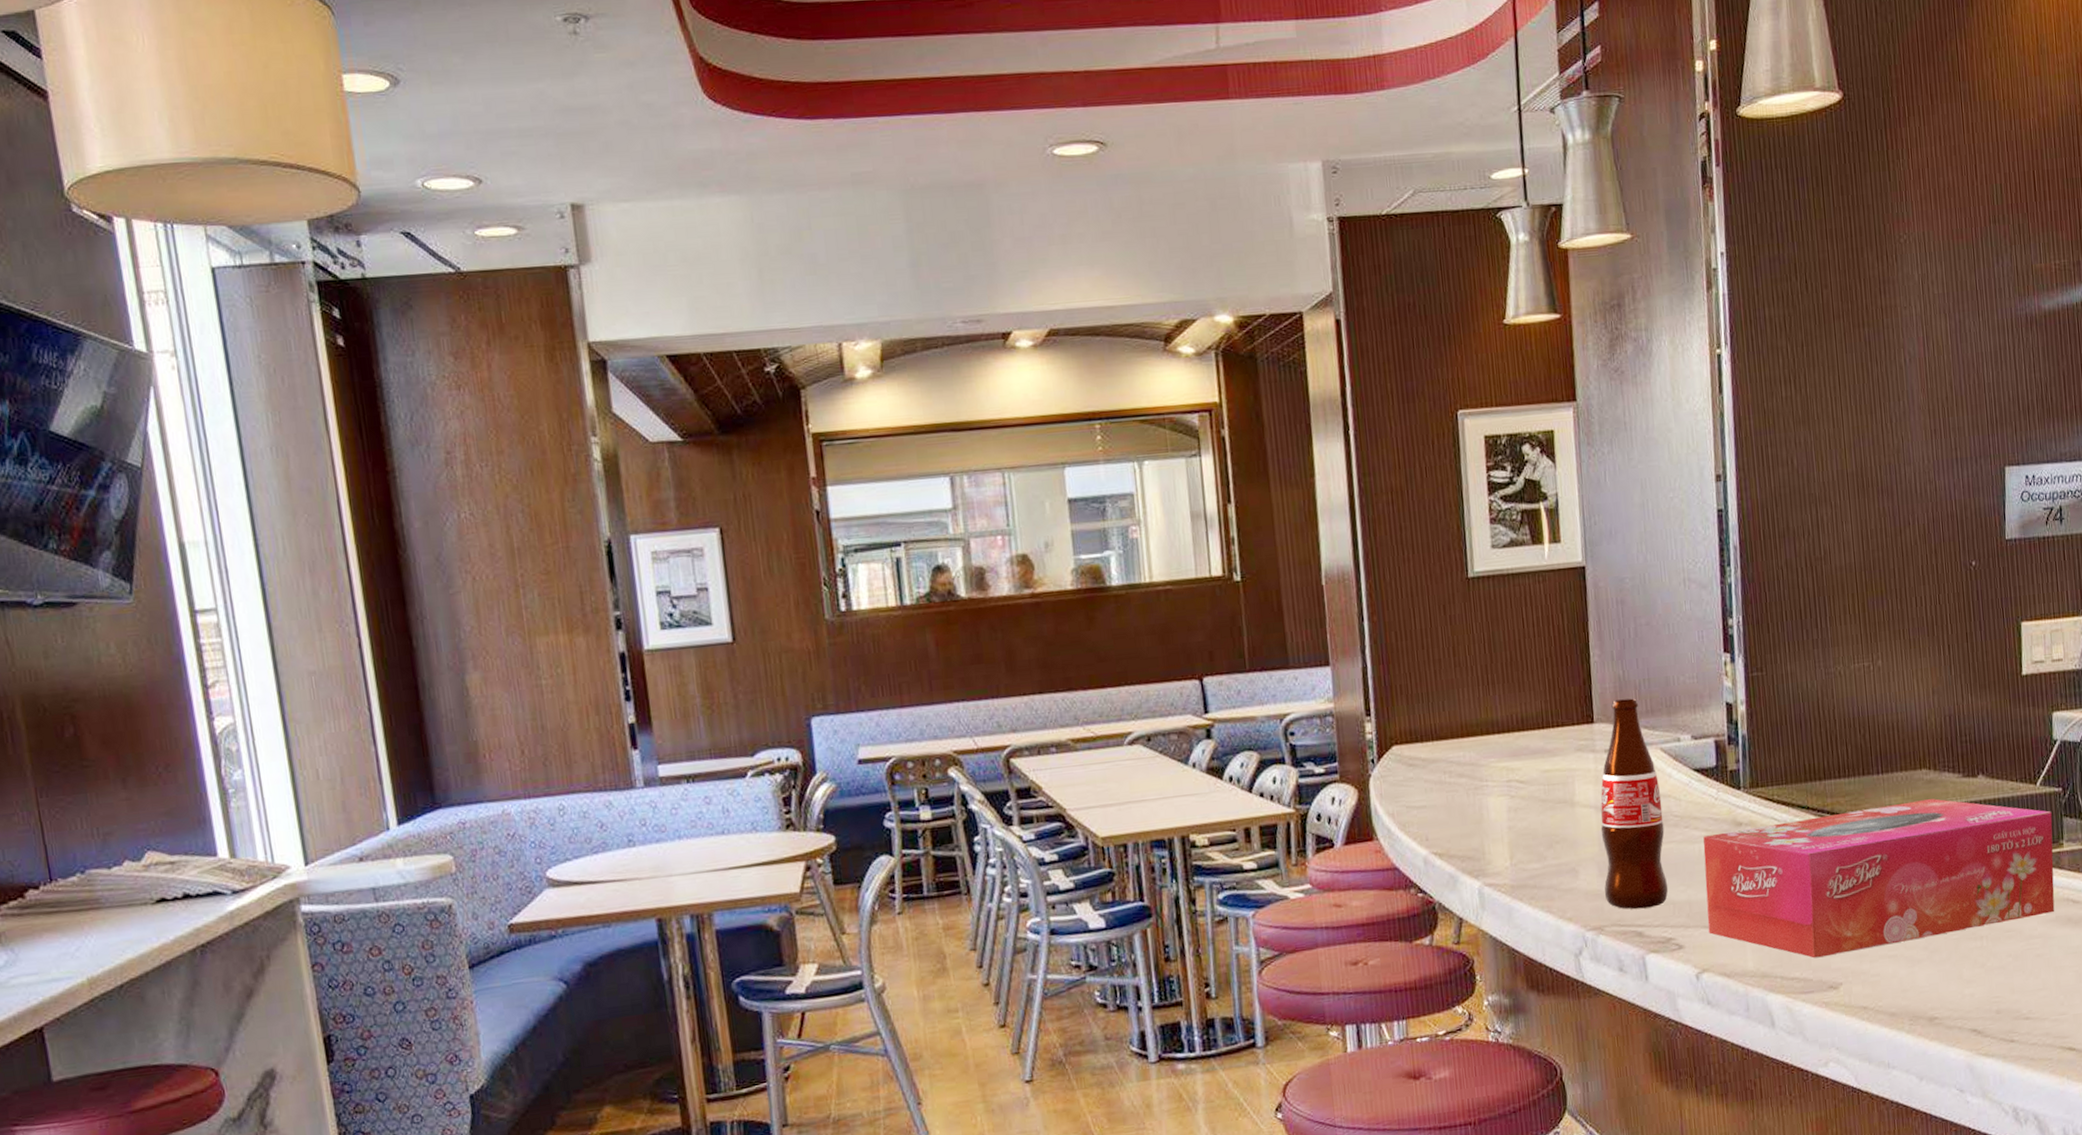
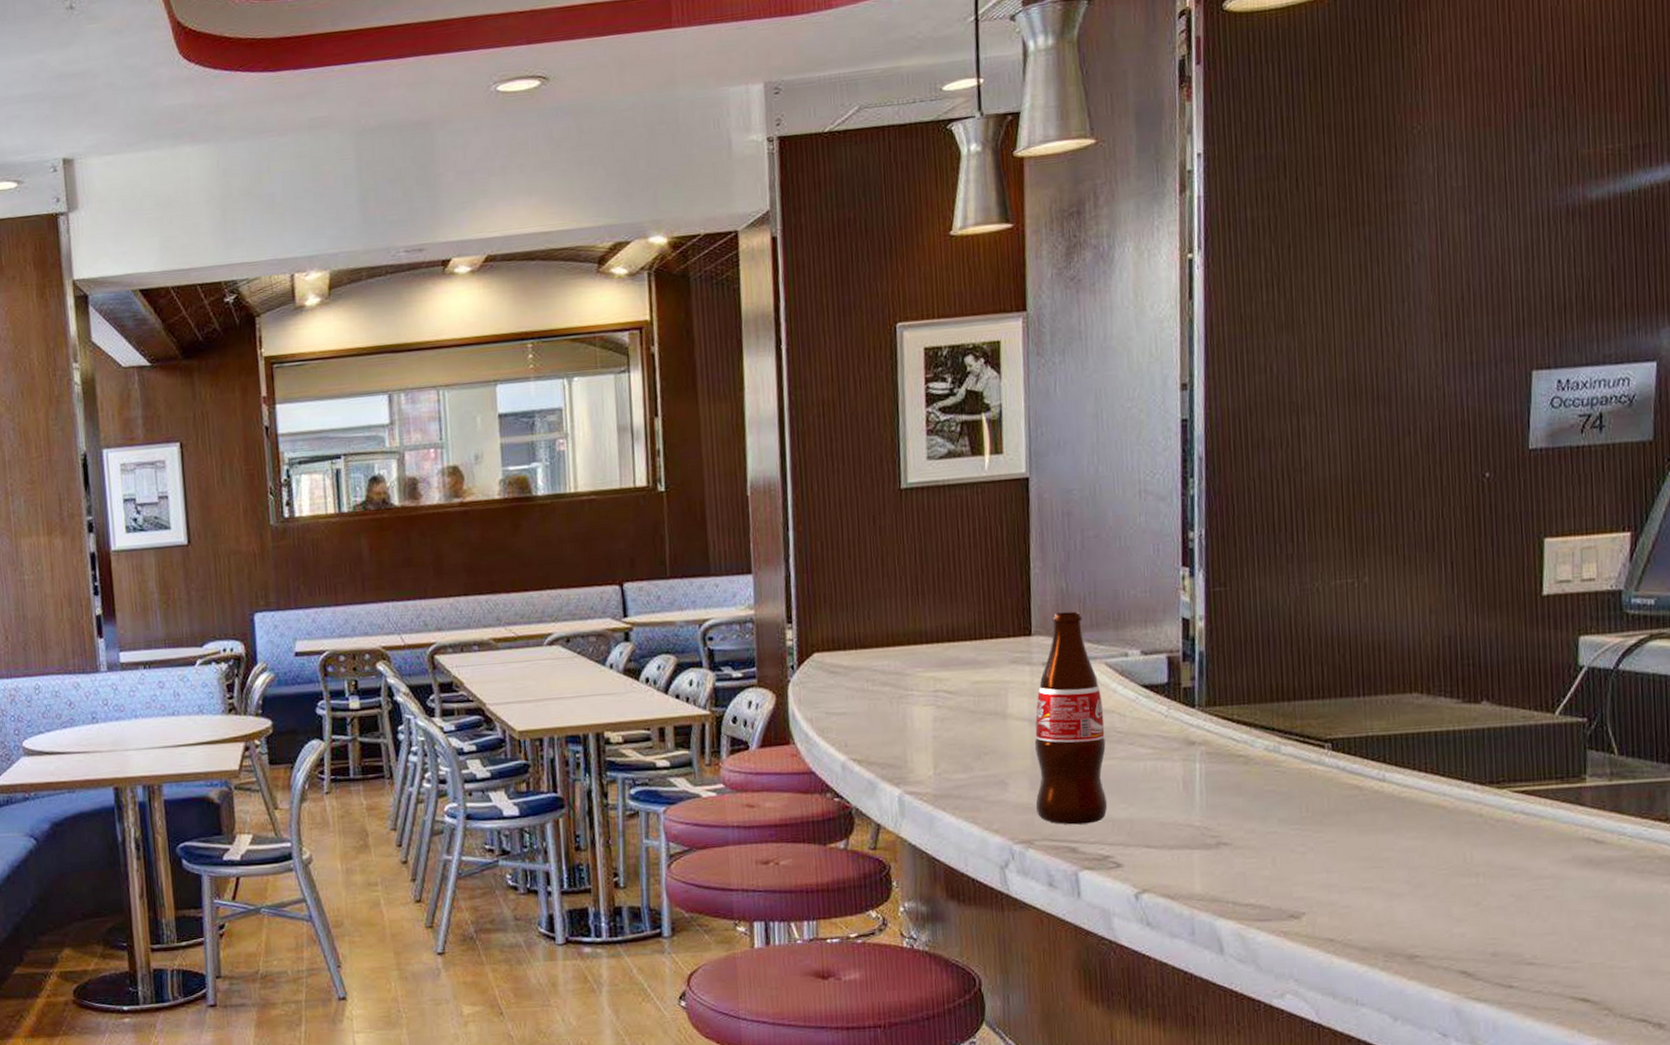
tissue box: present [1703,799,2055,958] -> none [1149,724,1573,885]

